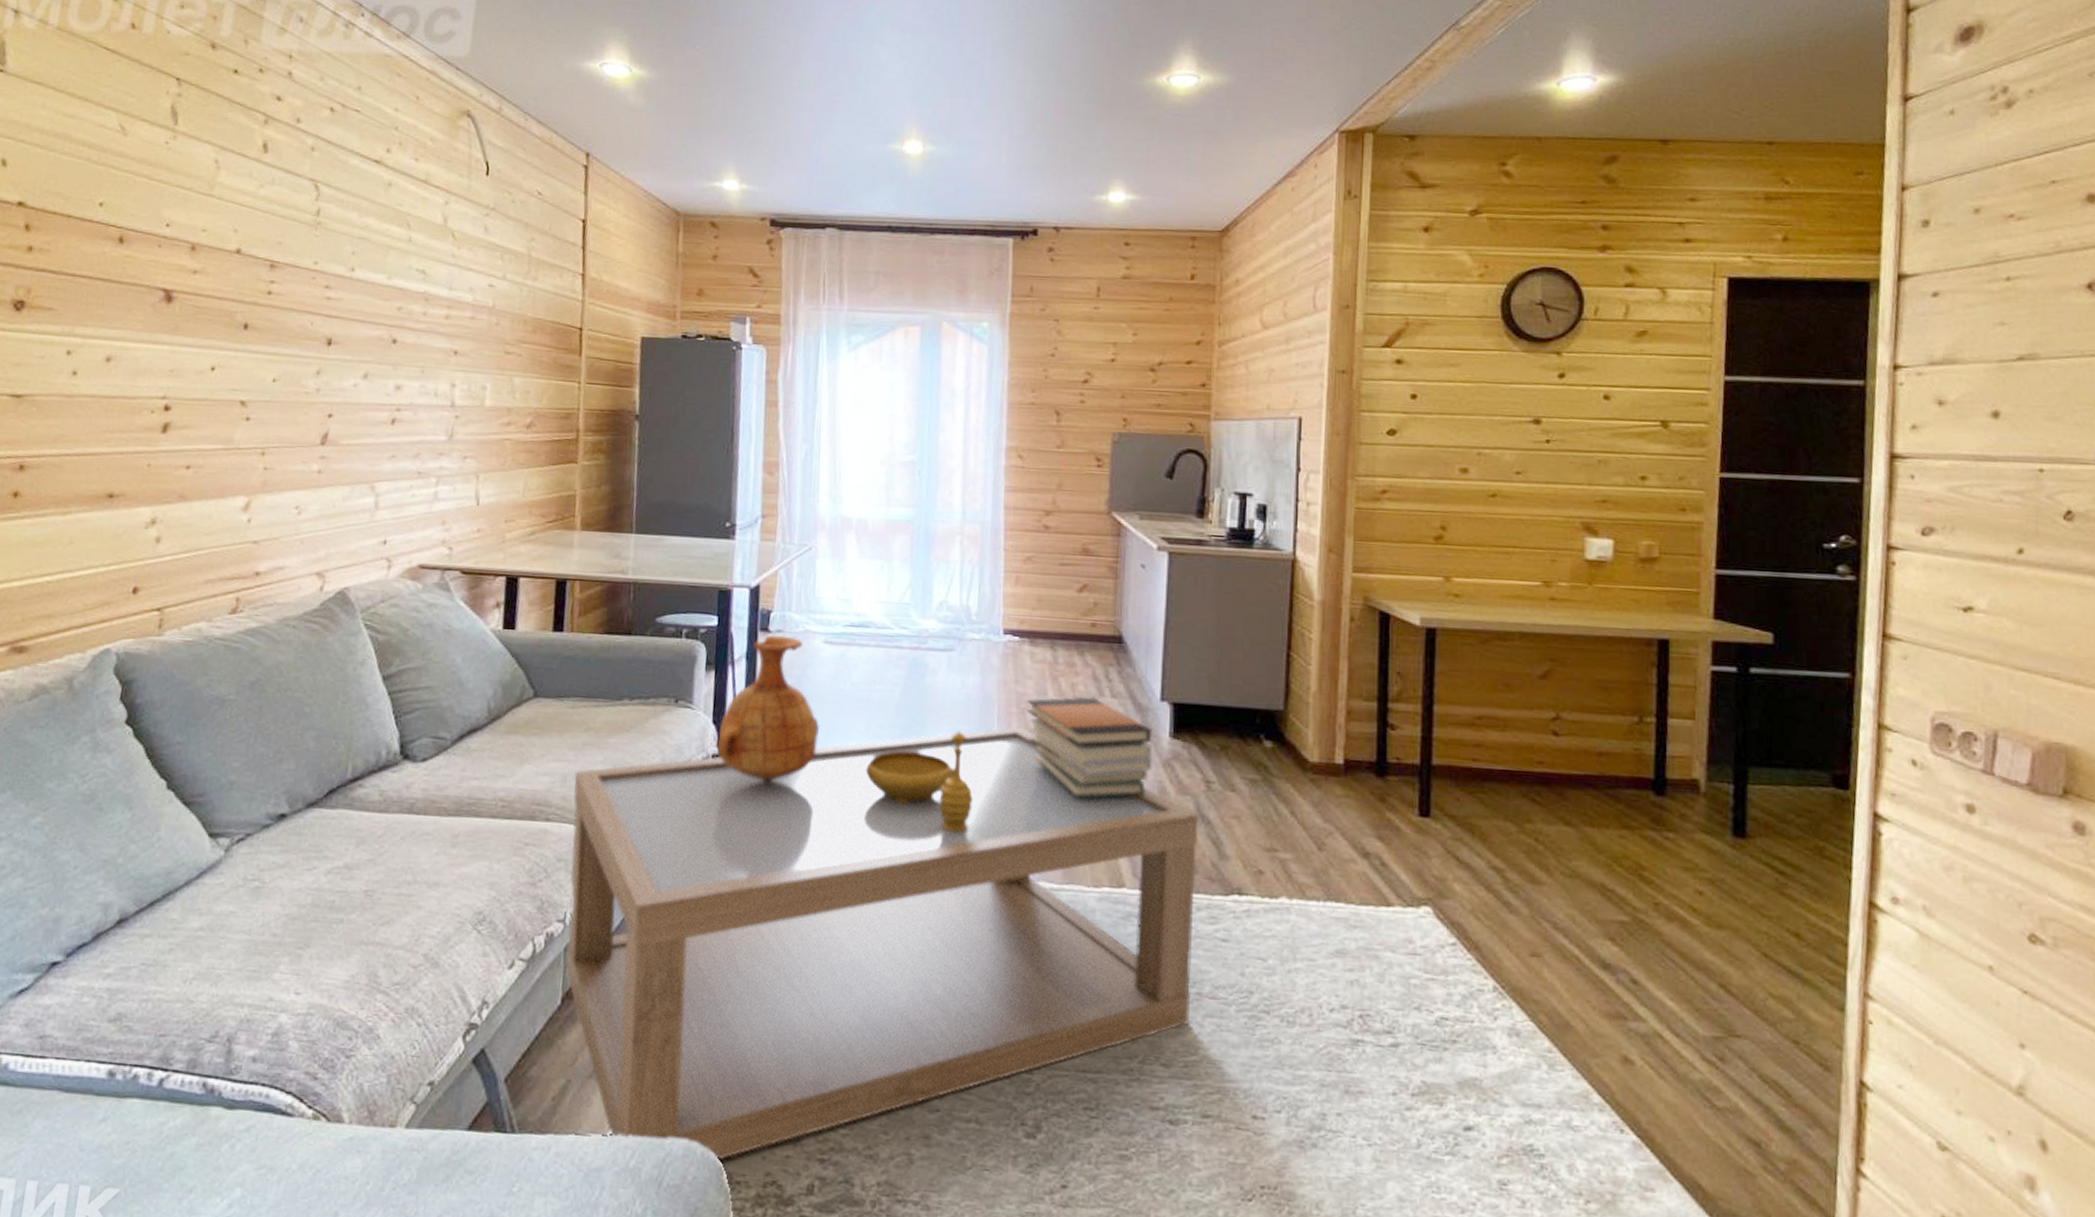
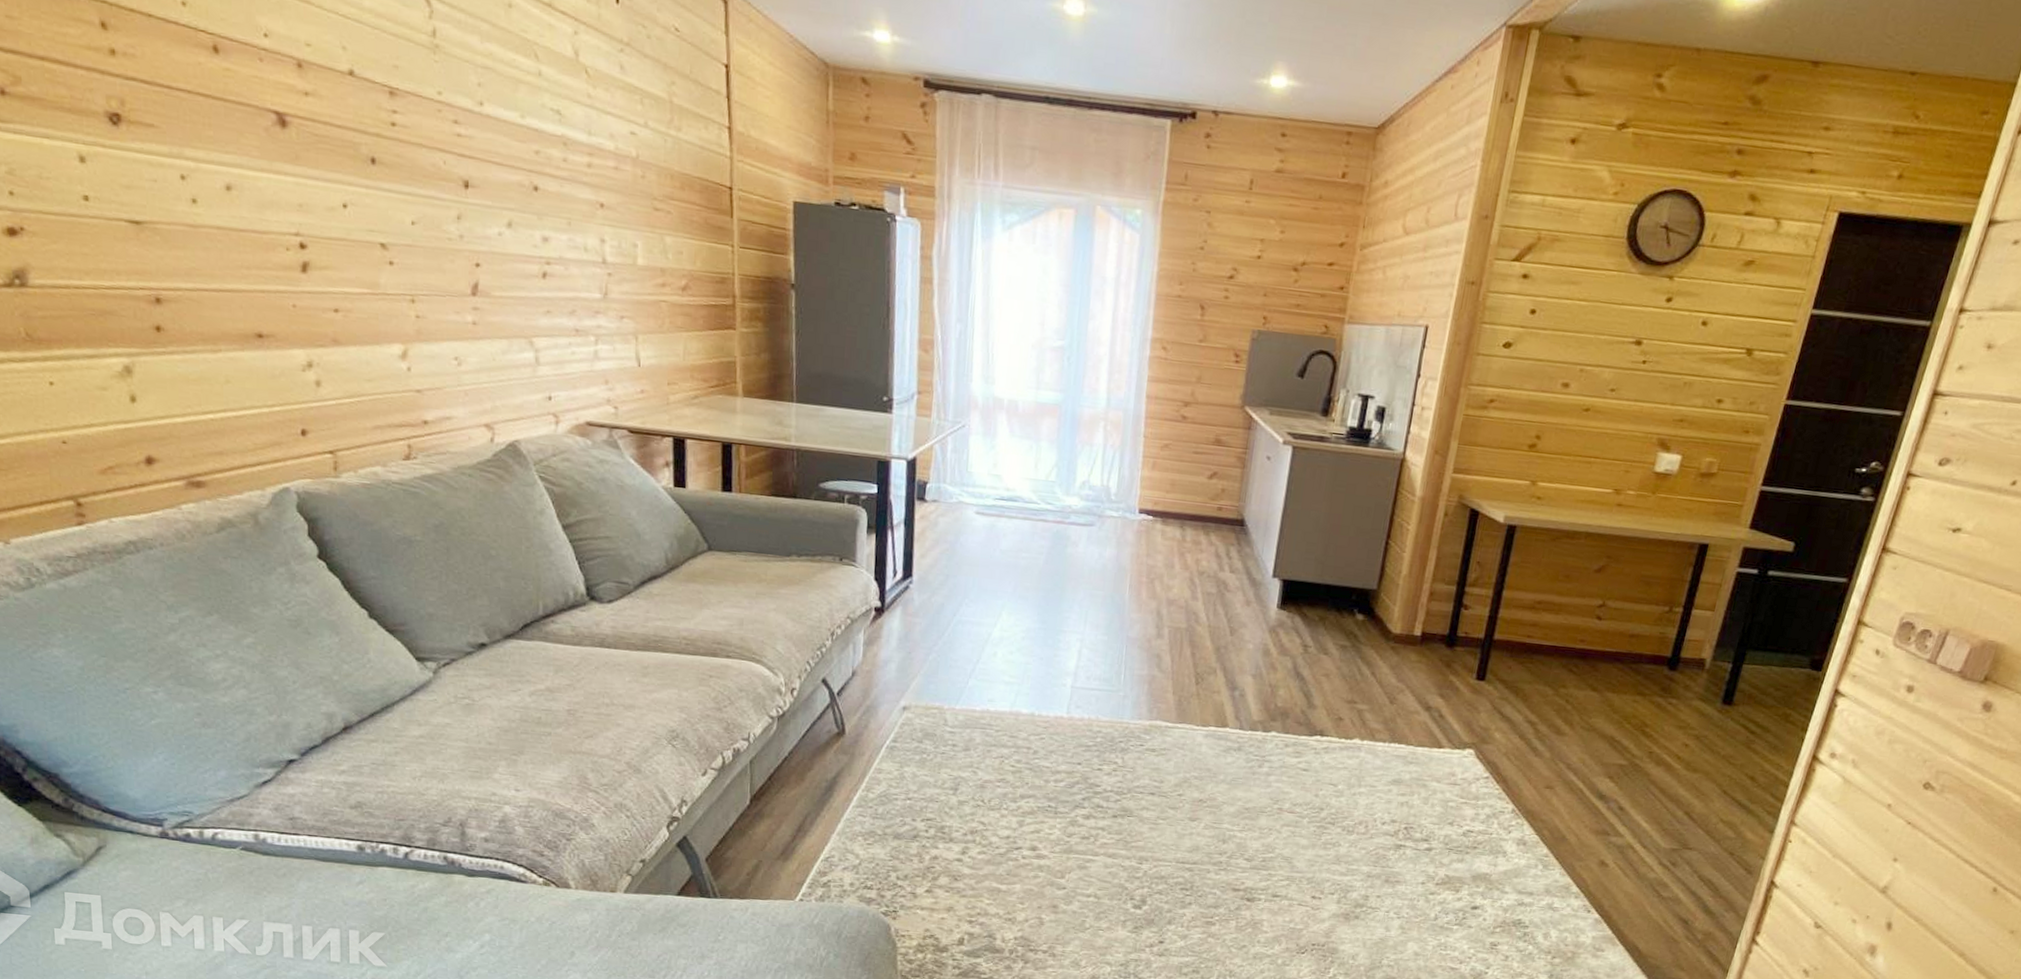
coffee table: present [565,726,1199,1162] -> none [750,594,1295,921]
vase: present [717,634,820,782] -> none [879,503,972,632]
decorative bowl: present [864,731,975,832] -> none [1010,596,1106,679]
book stack: present [1026,696,1153,798] -> none [1155,570,1263,655]

